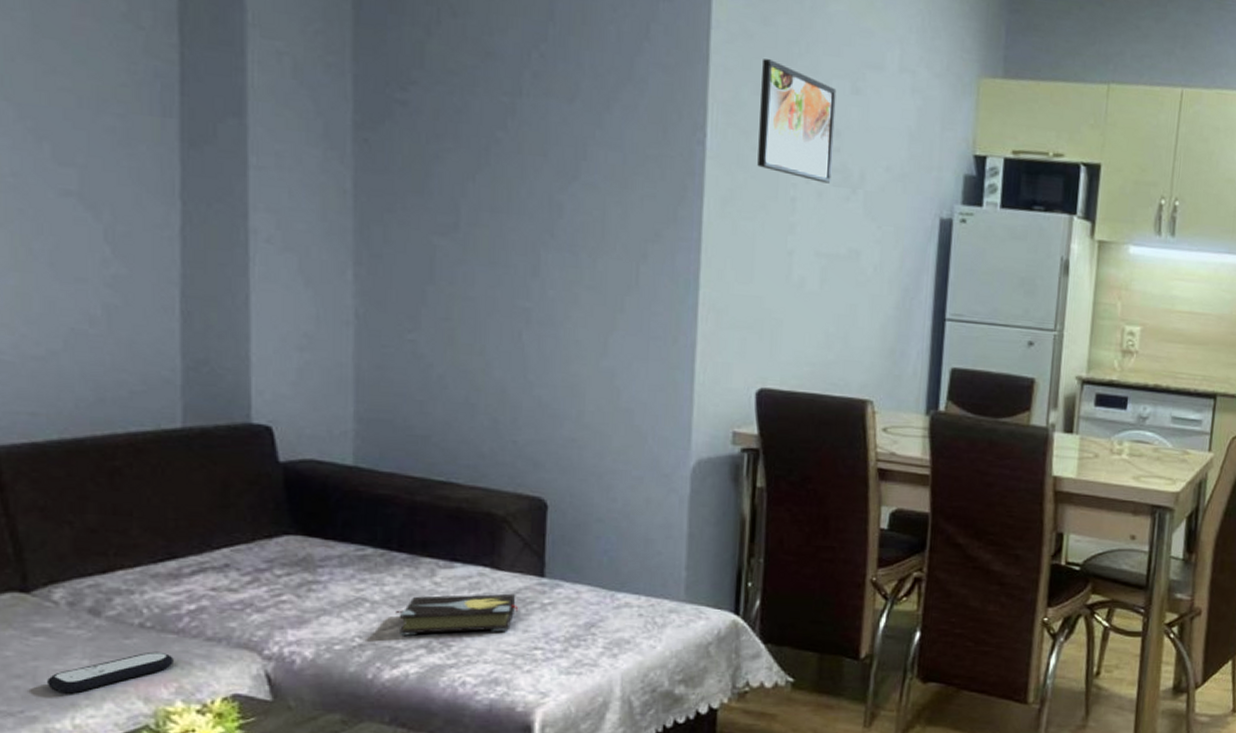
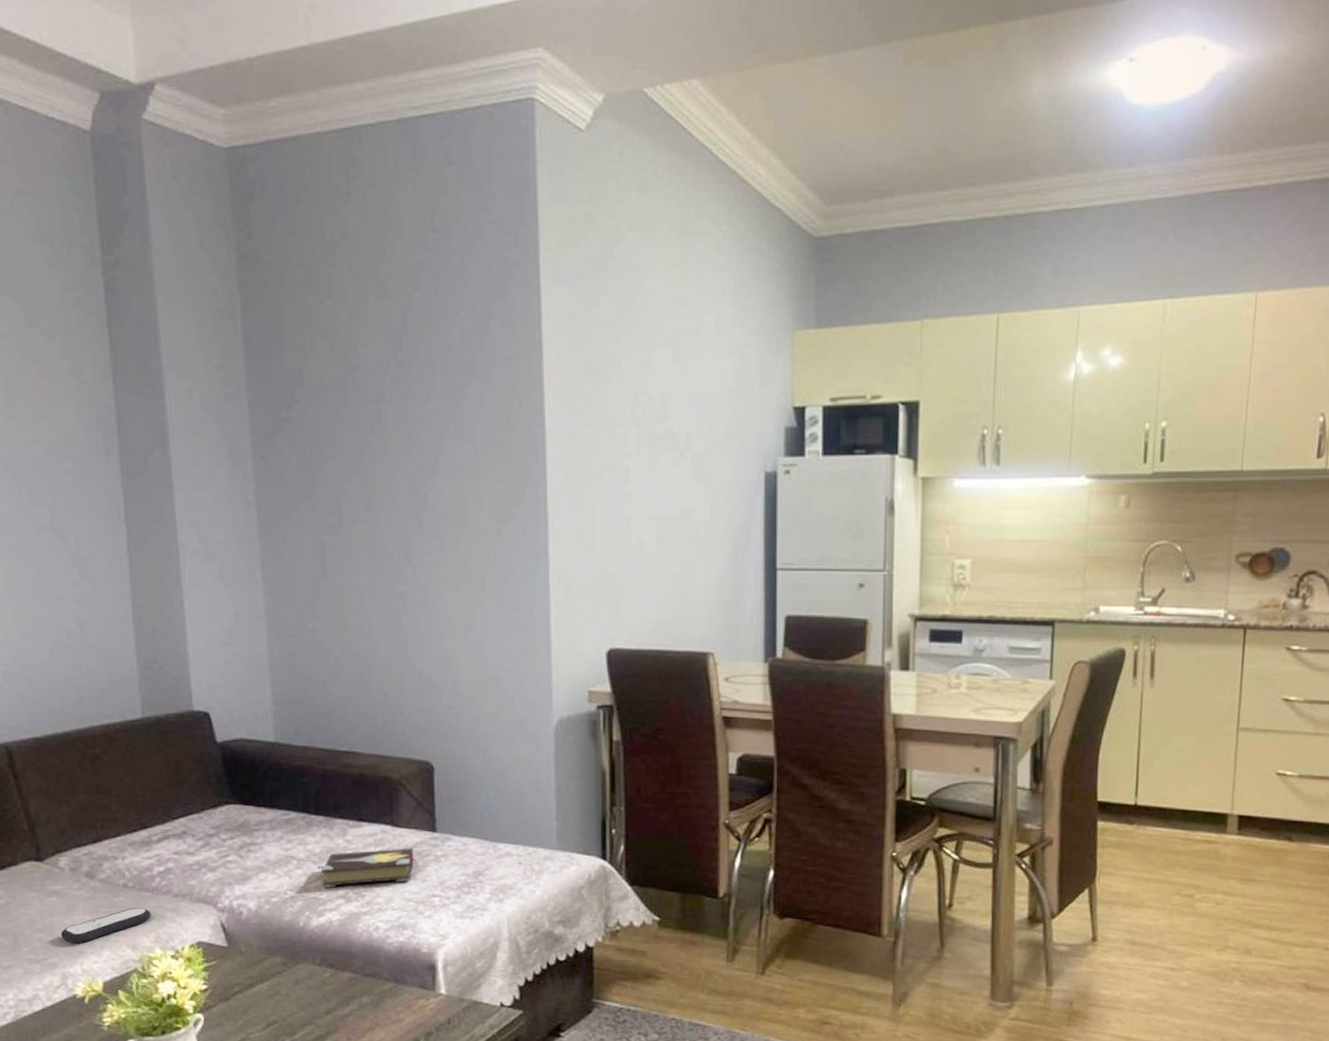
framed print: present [757,59,837,184] -> none [590,340,660,450]

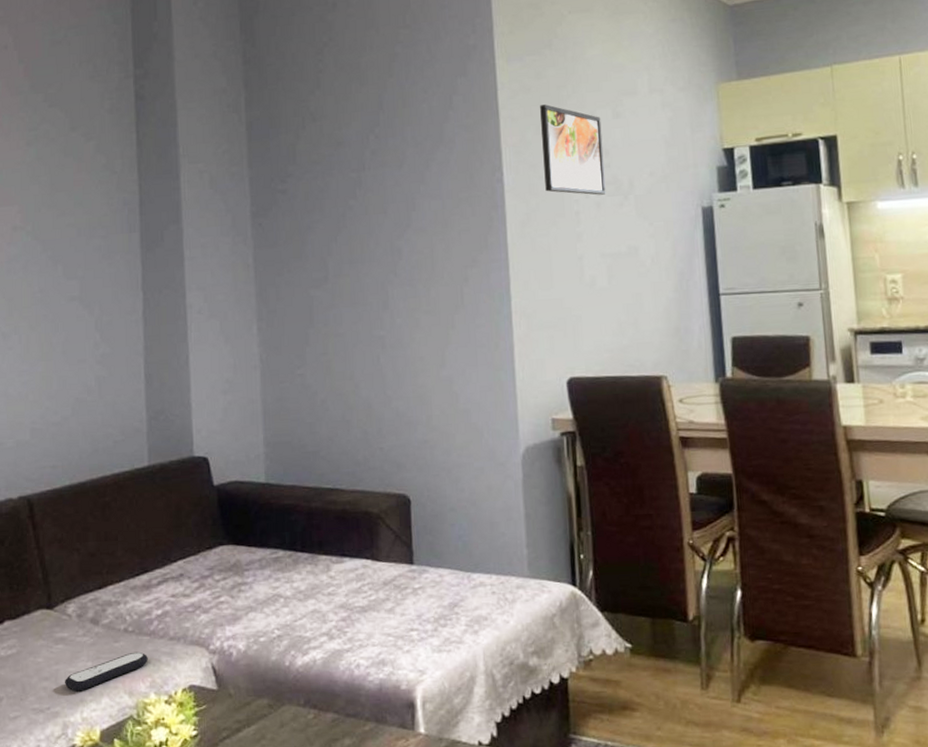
hardback book: present [317,848,417,888] -> none [303,581,396,625]
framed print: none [590,340,660,450] -> present [540,104,606,195]

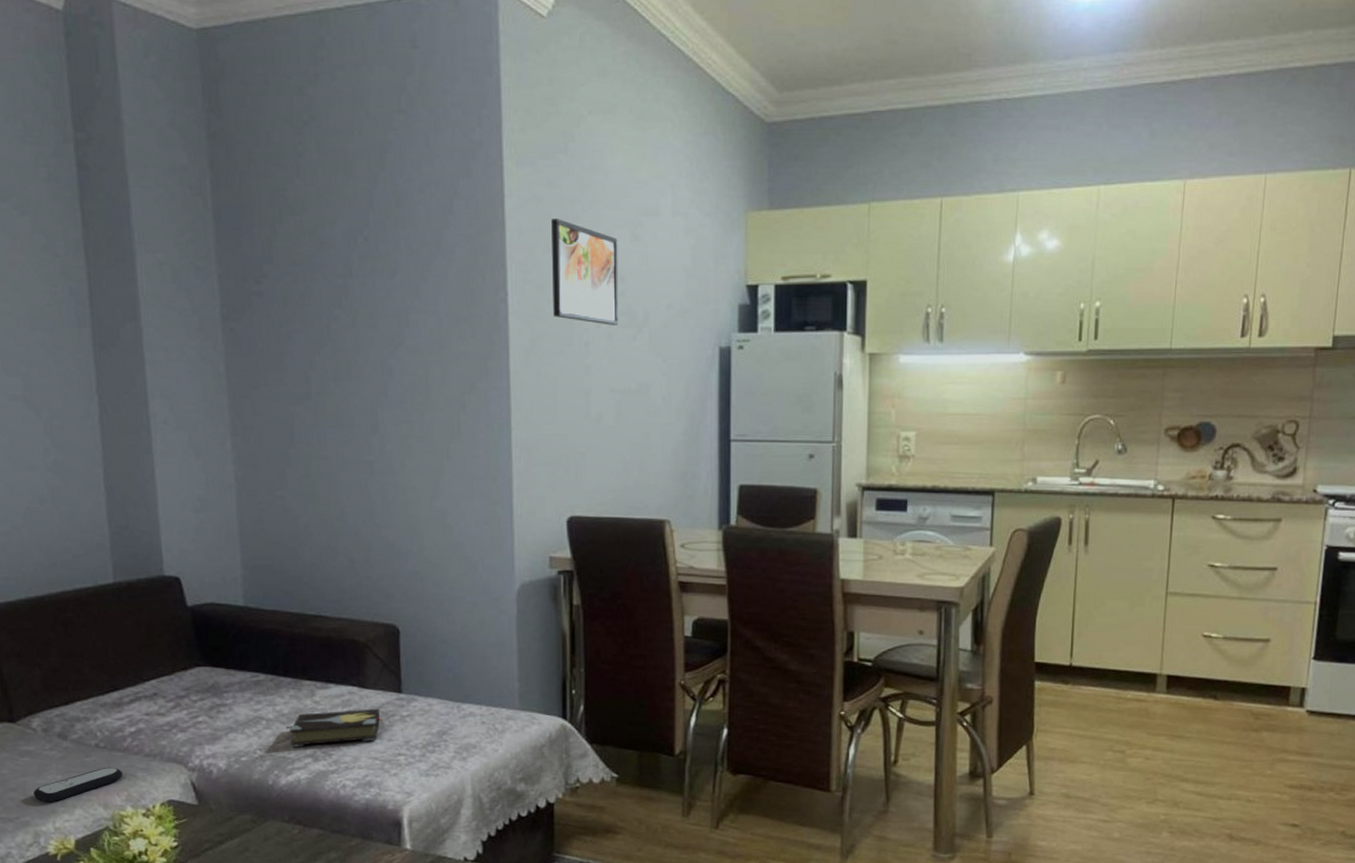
hardback book: none [303,581,396,625] -> present [286,708,383,747]

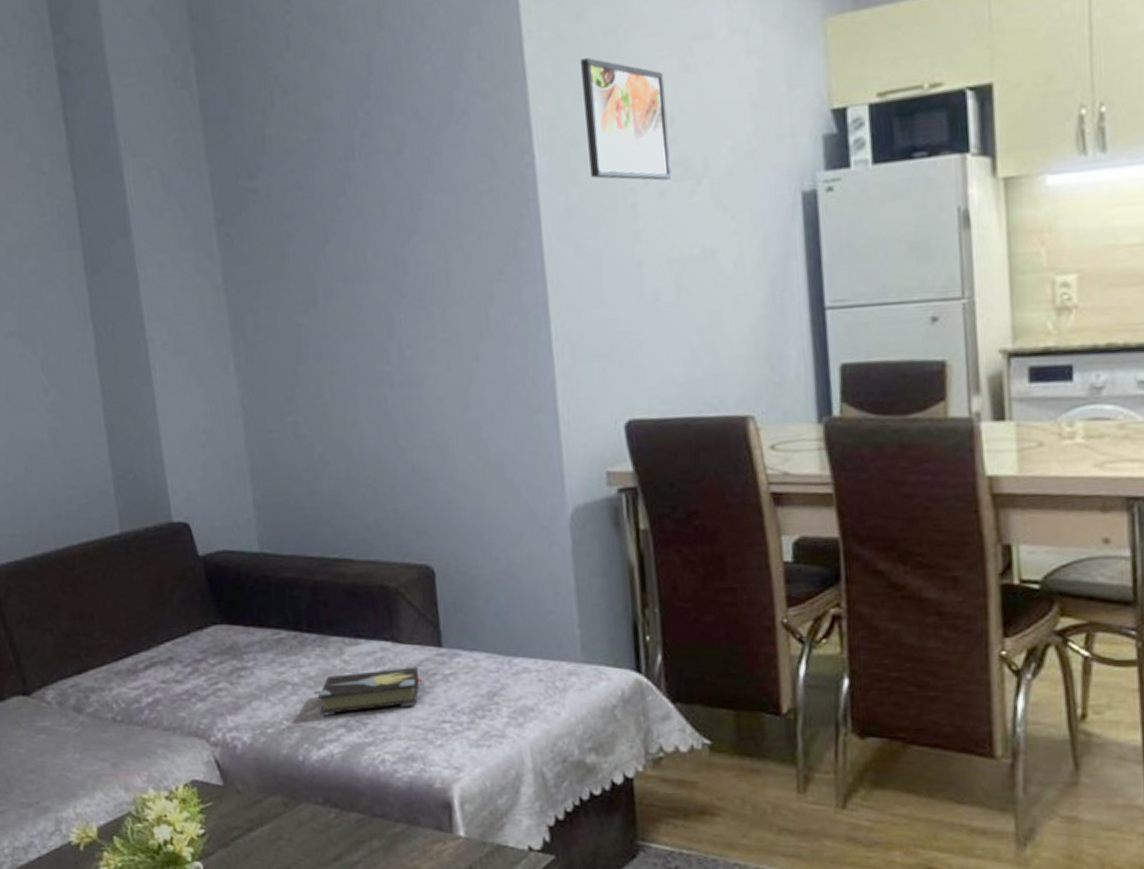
remote control: present [32,767,123,803] -> none [51,743,142,785]

